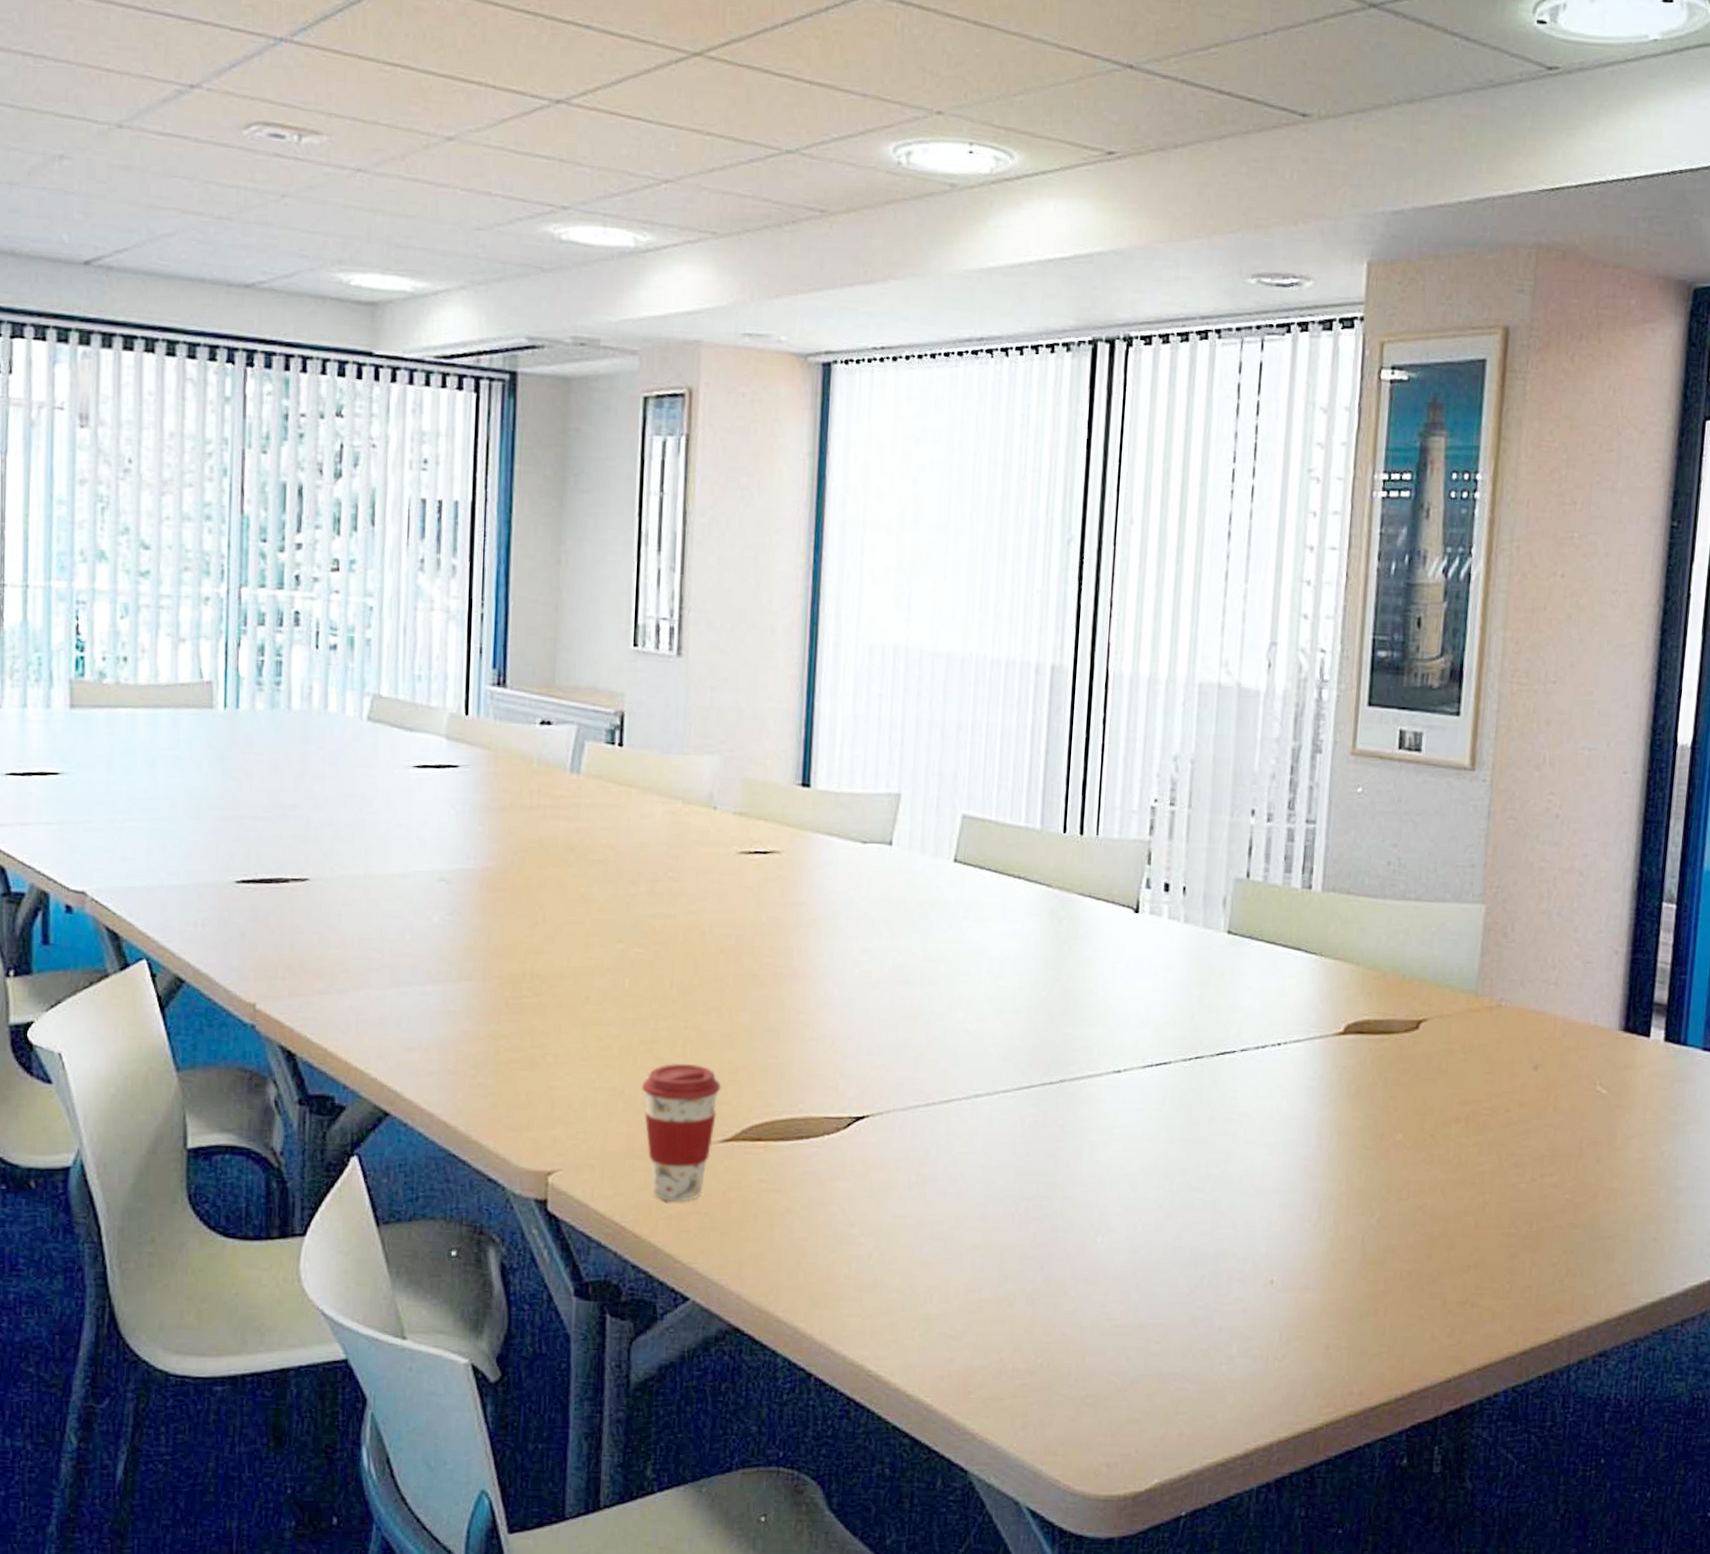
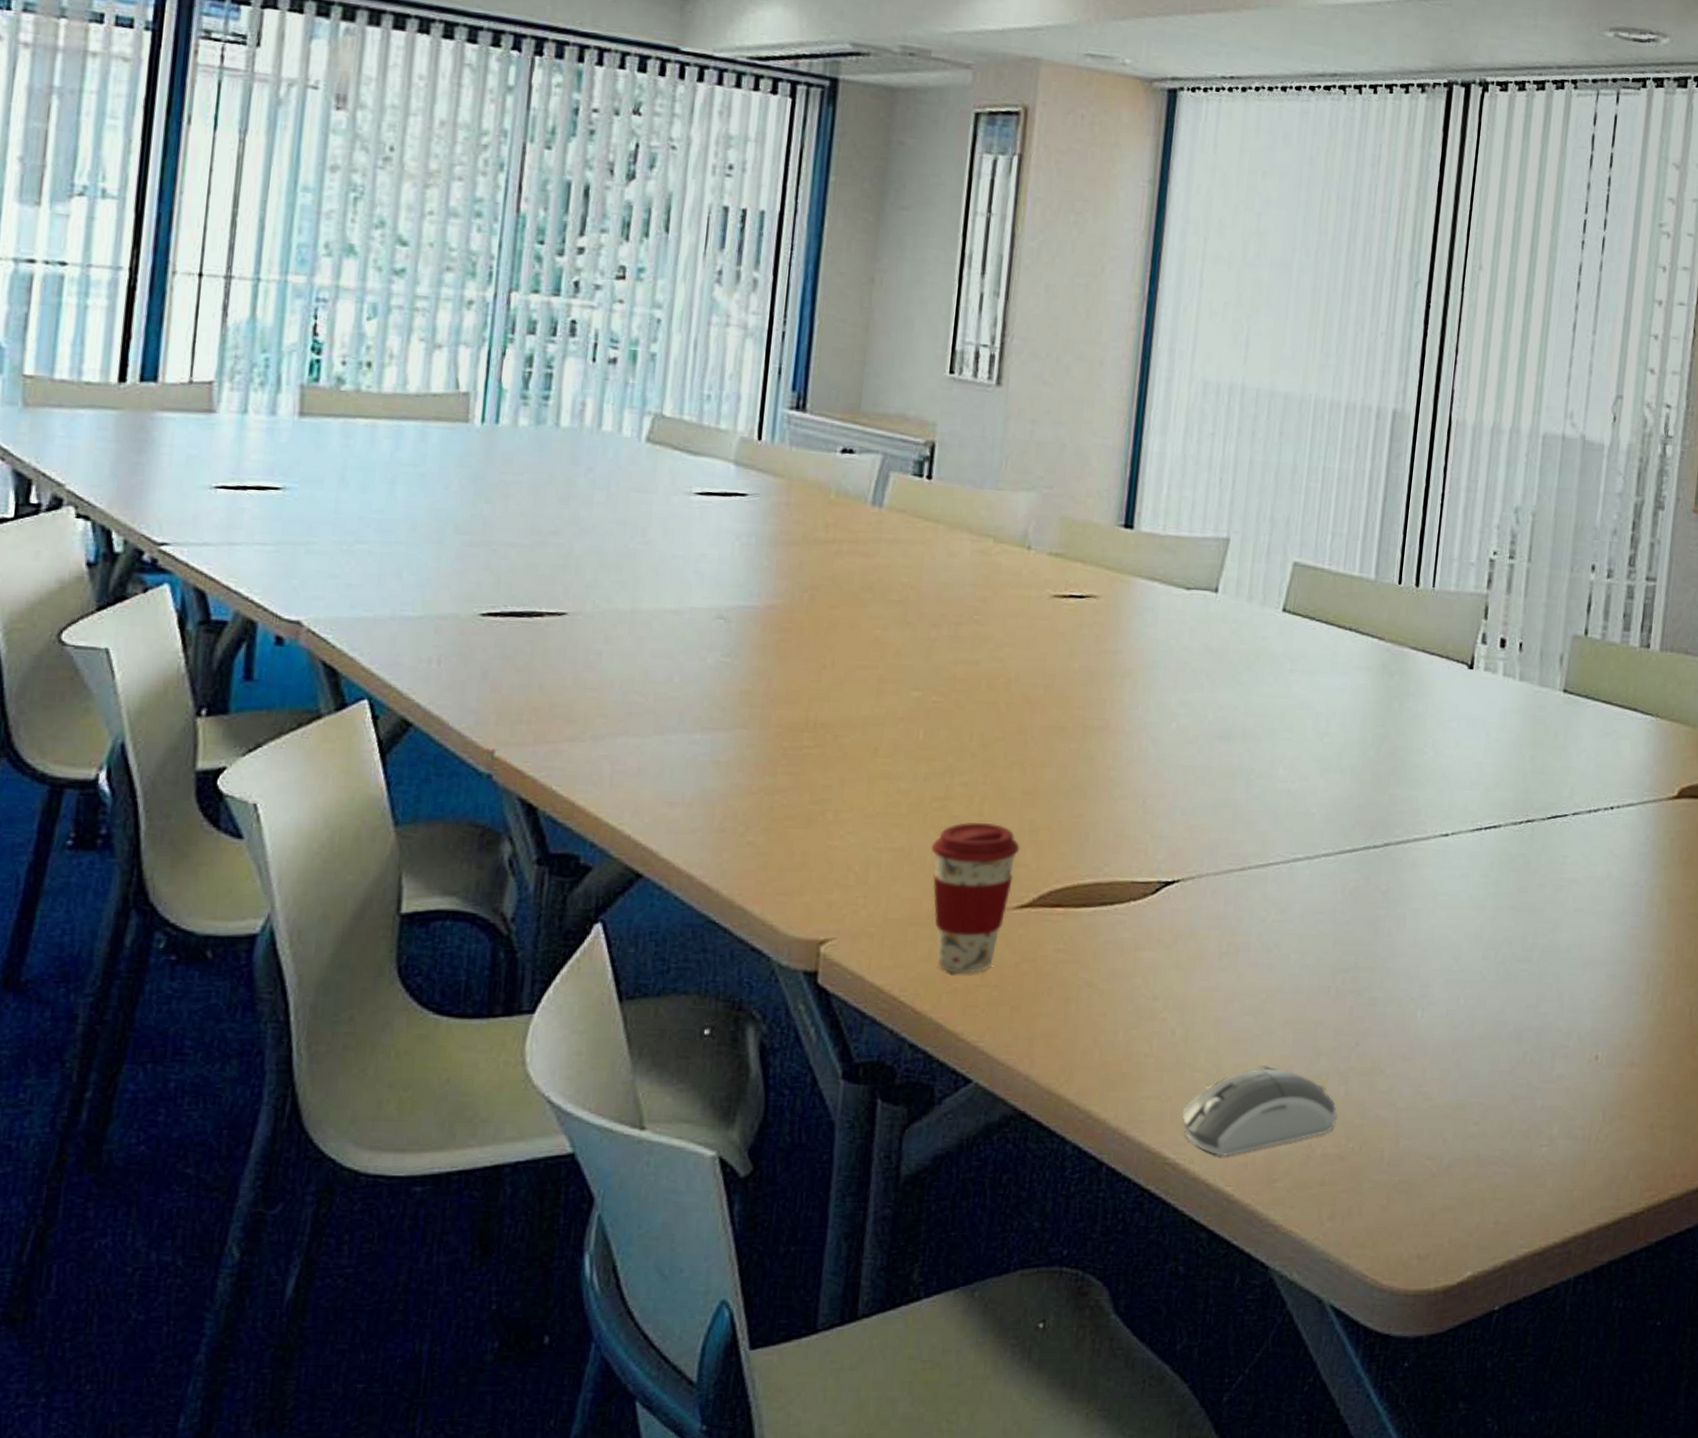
computer mouse: none [881,1289,1026,1370] -> present [1182,1068,1338,1156]

